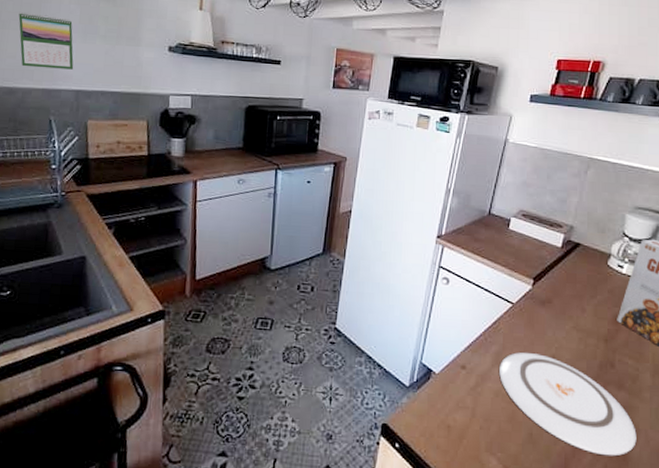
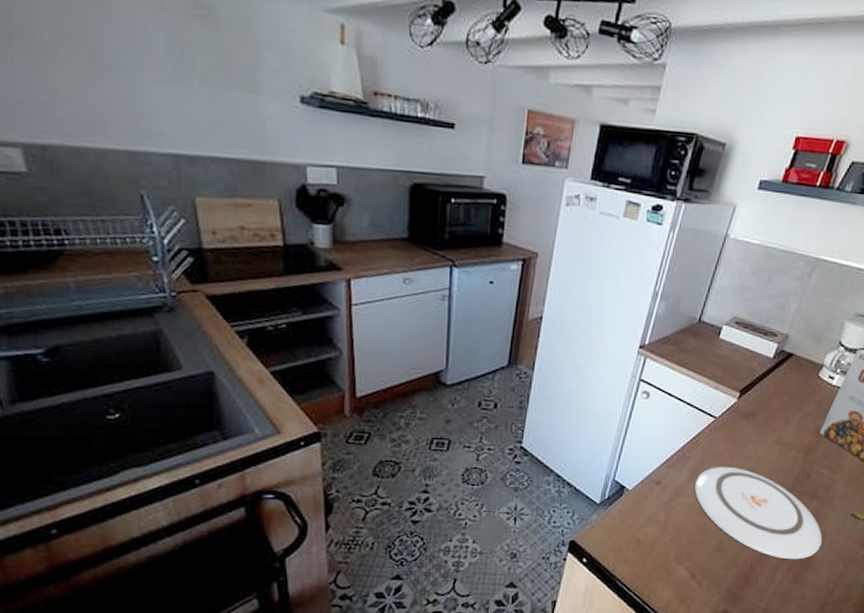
calendar: present [18,13,74,70] -> none [70,33,166,124]

